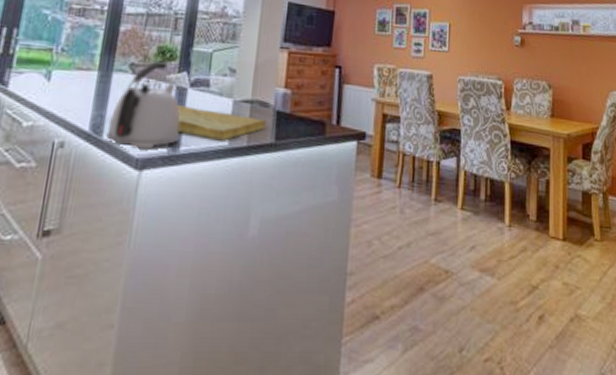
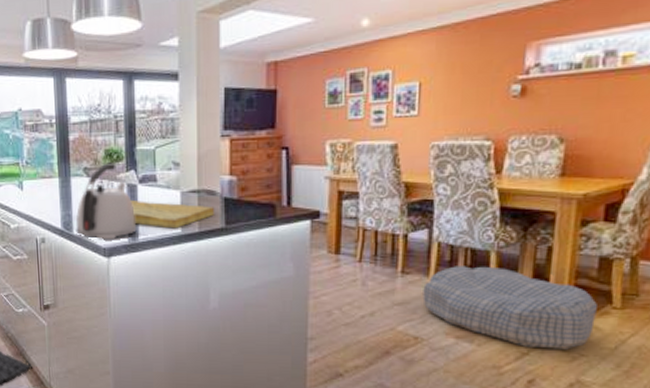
dog bed: none [452,195,584,282] -> present [422,266,597,350]

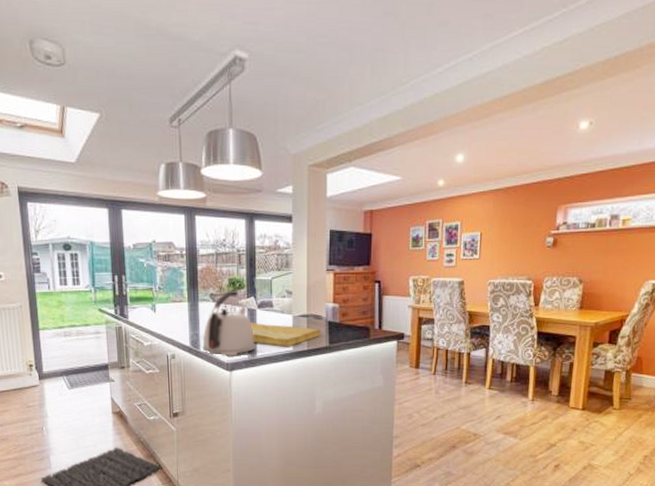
dog bed: present [422,266,597,350] -> none [480,377,603,441]

